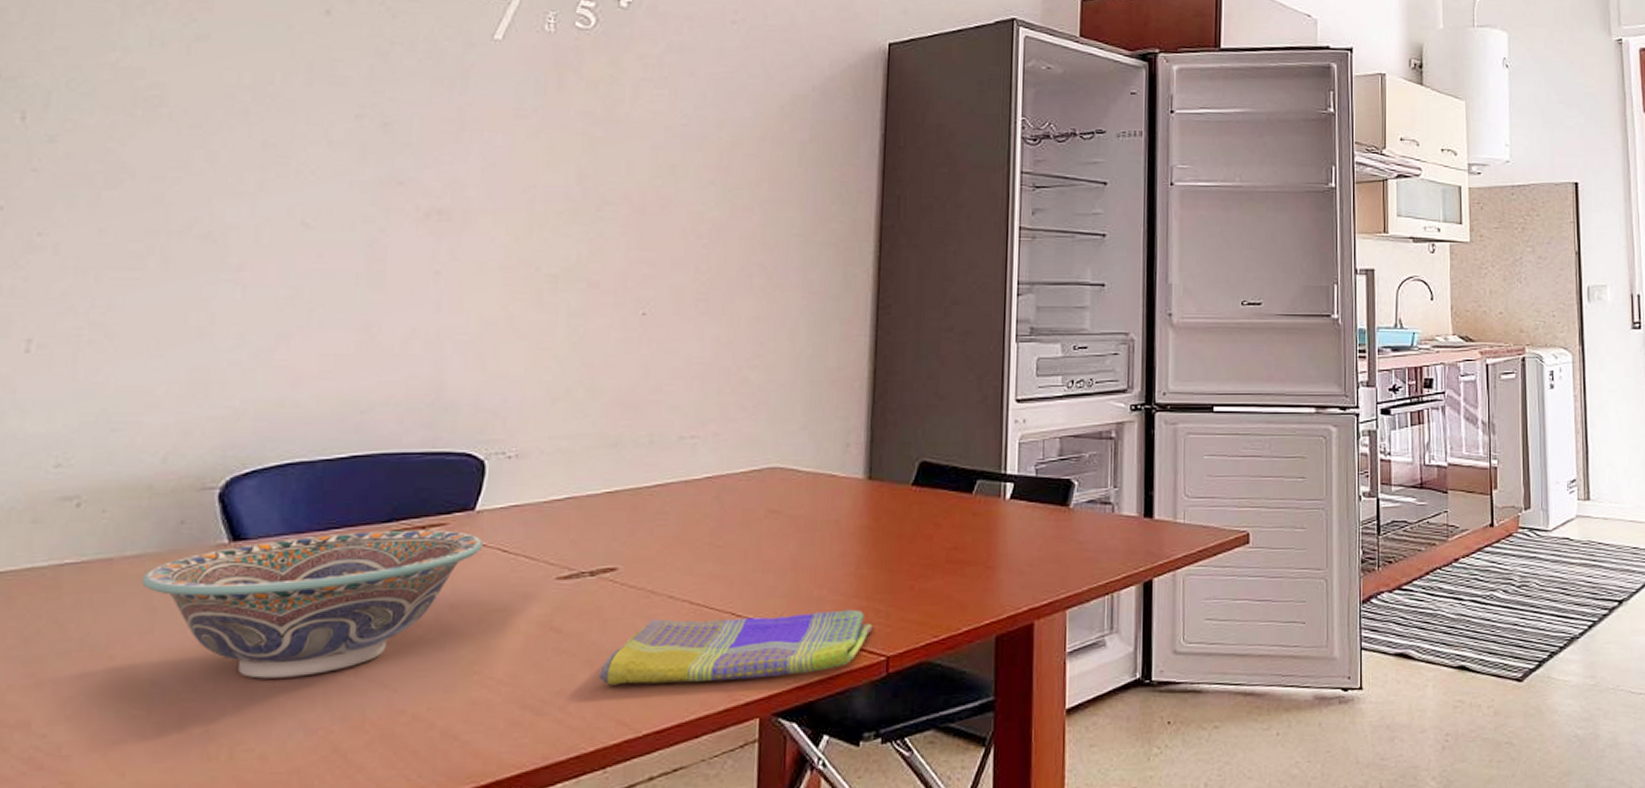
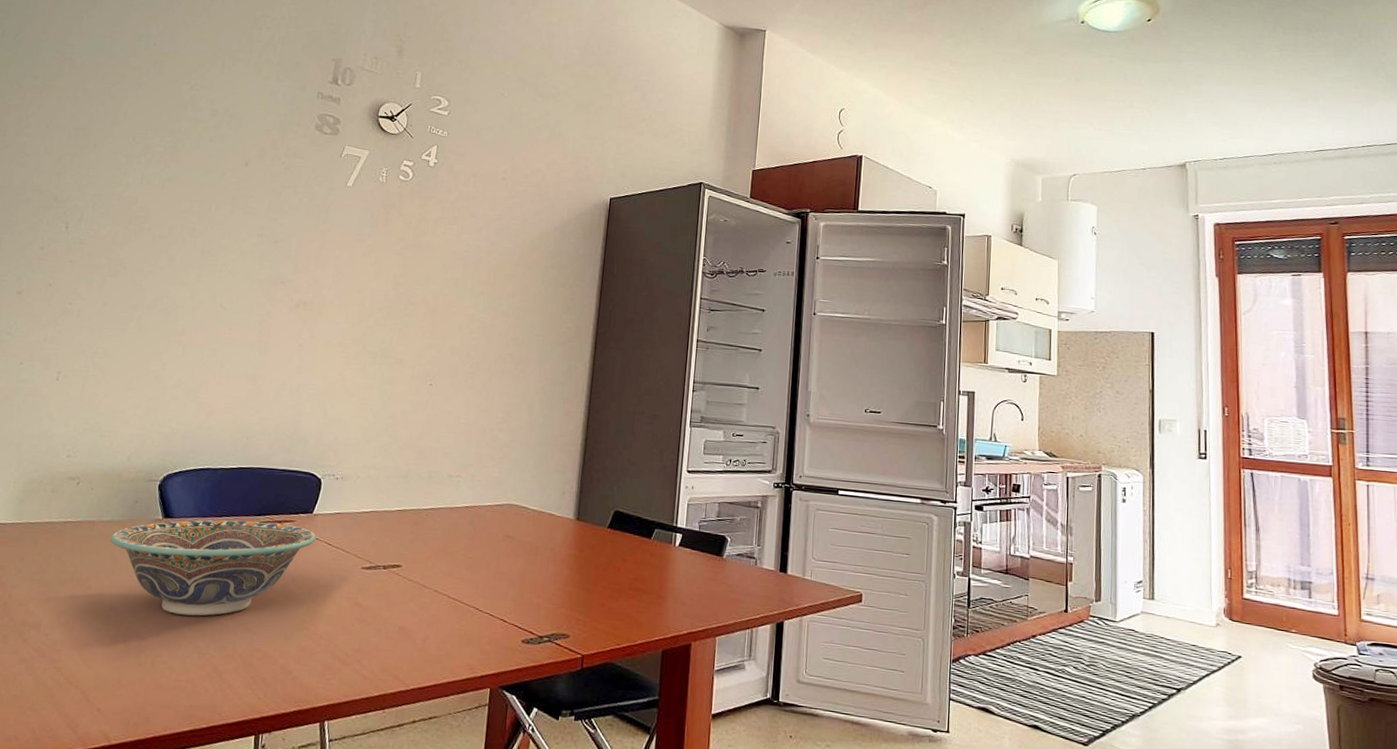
dish towel: present [600,609,873,685] -> none [385,606,574,660]

